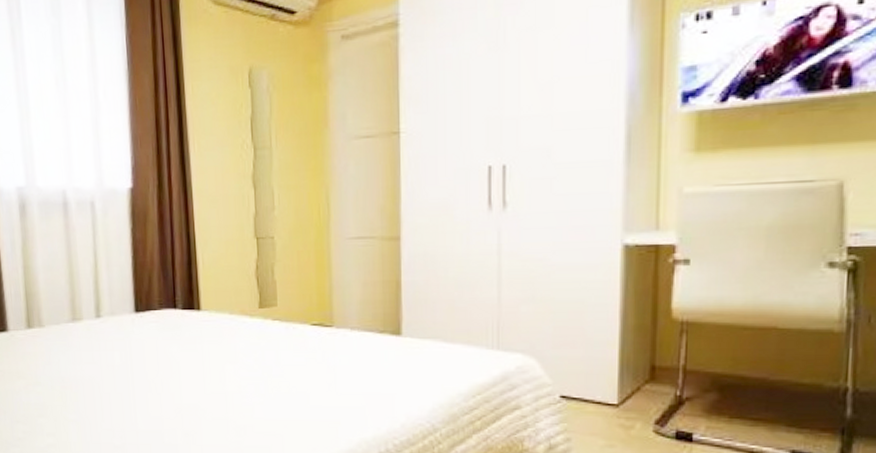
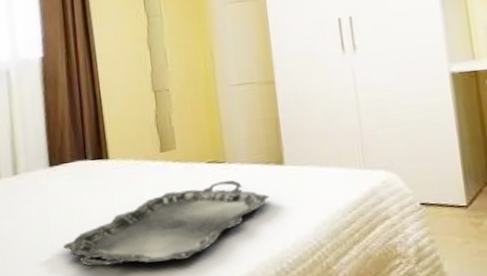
serving tray: none [147,346,380,427] -> present [63,180,270,267]

